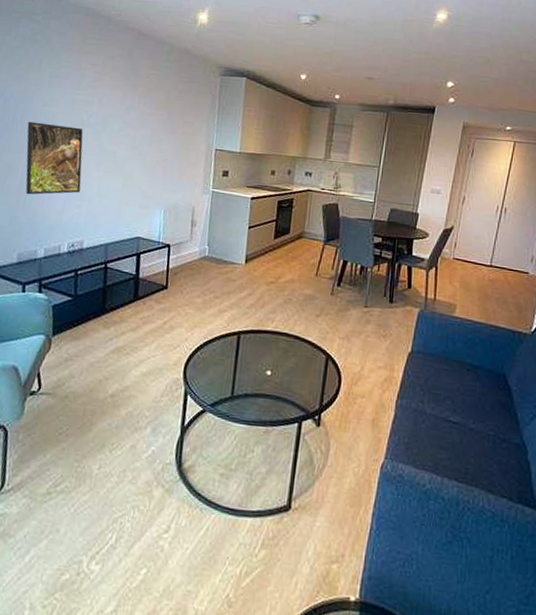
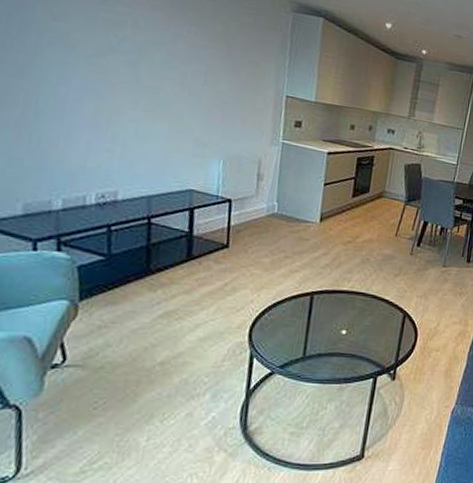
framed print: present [25,121,83,195] -> none [27,37,113,135]

